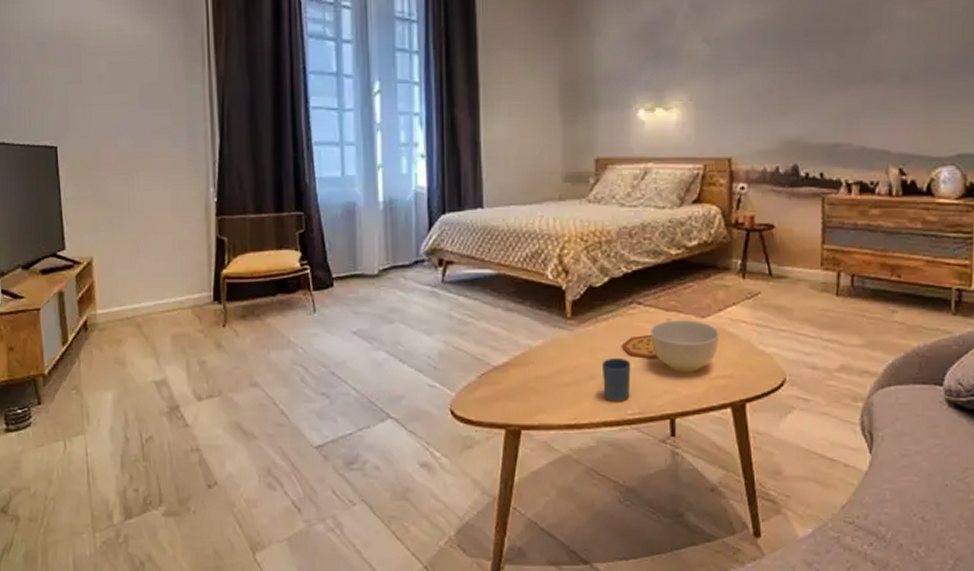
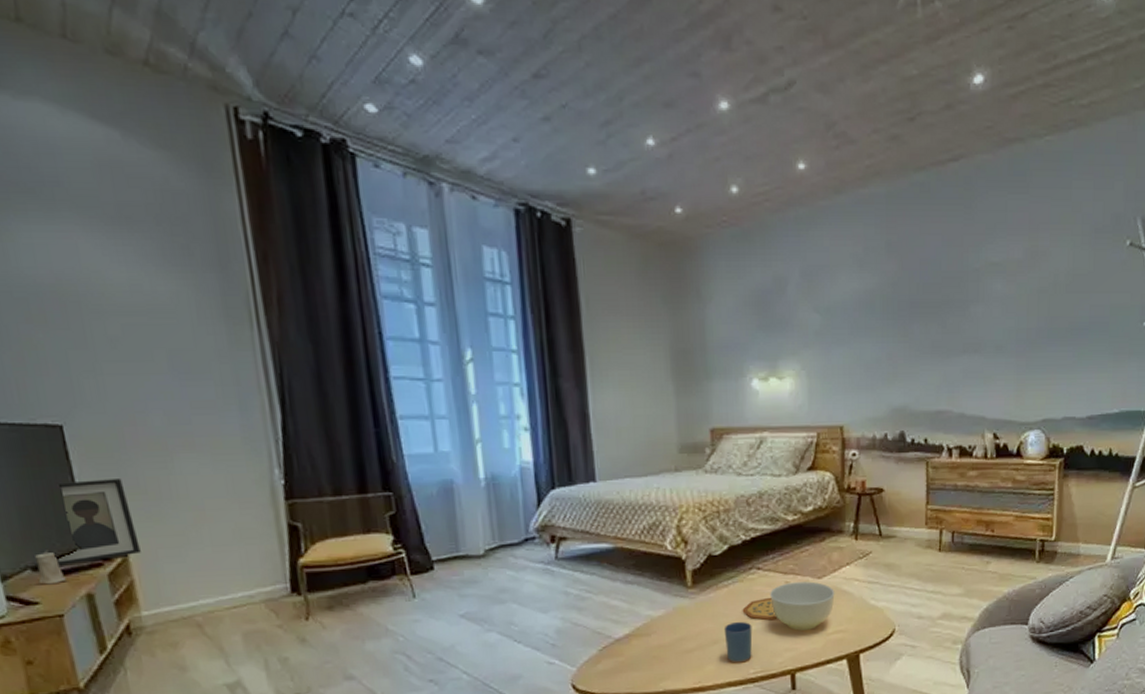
candle: none [25,252,45,282] -> present [35,550,66,585]
picture frame: none [35,193,102,266] -> present [49,479,141,566]

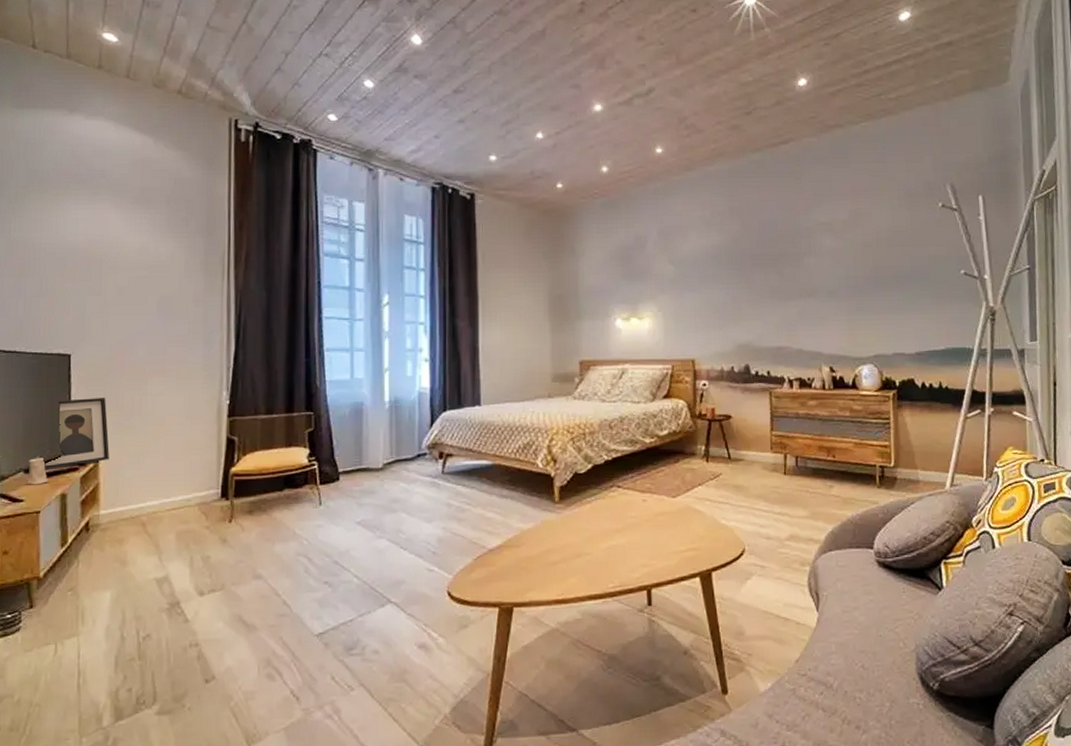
mug: present [724,621,753,663] -> none [586,536,612,577]
decorative tray: present [742,597,778,621] -> none [603,514,636,536]
bowl: present [770,581,835,631] -> none [629,500,688,547]

